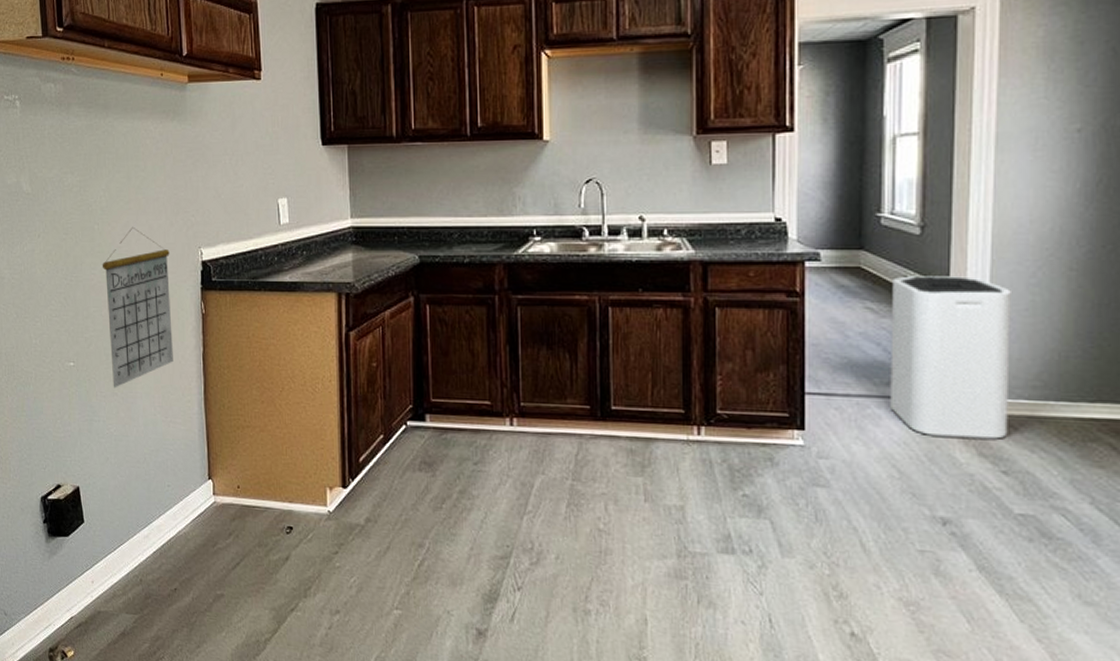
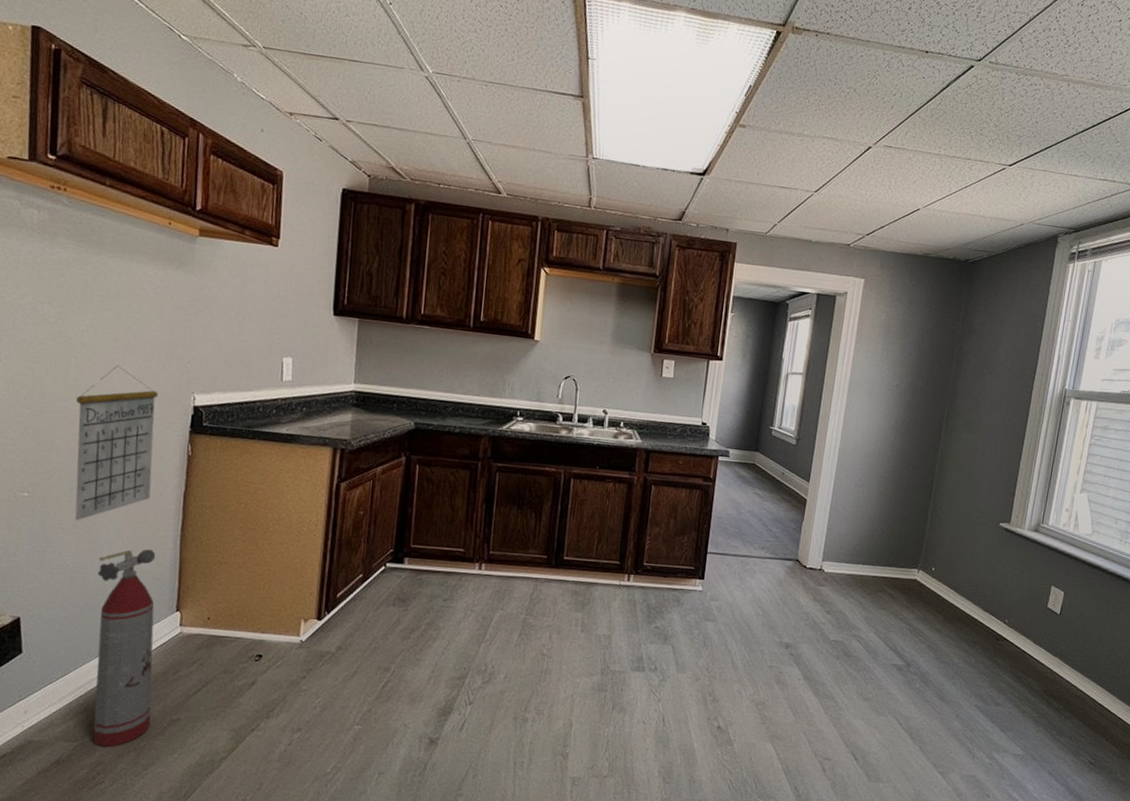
fire extinguisher: none [136,415,198,621] -> present [92,549,156,747]
trash can: present [890,276,1011,440] -> none [762,473,846,590]

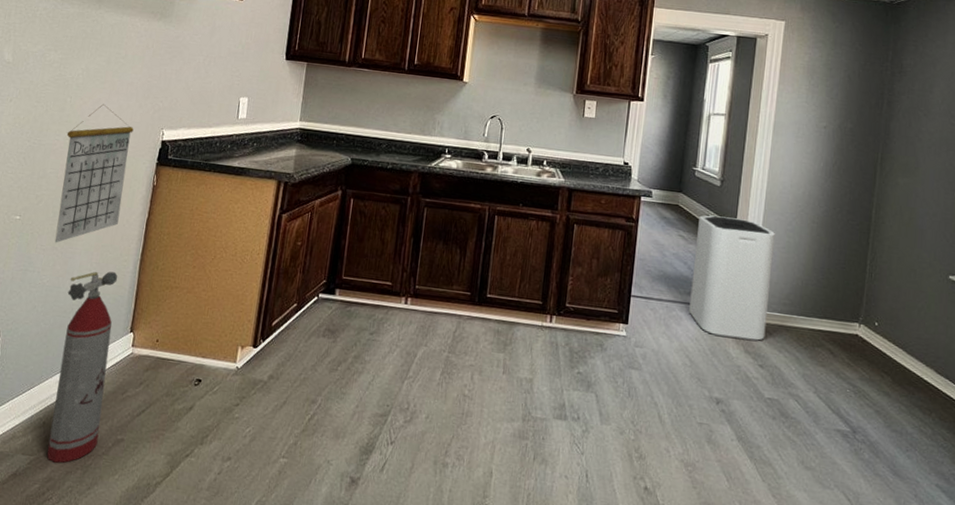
trash can: none [762,473,846,590] -> present [689,215,775,341]

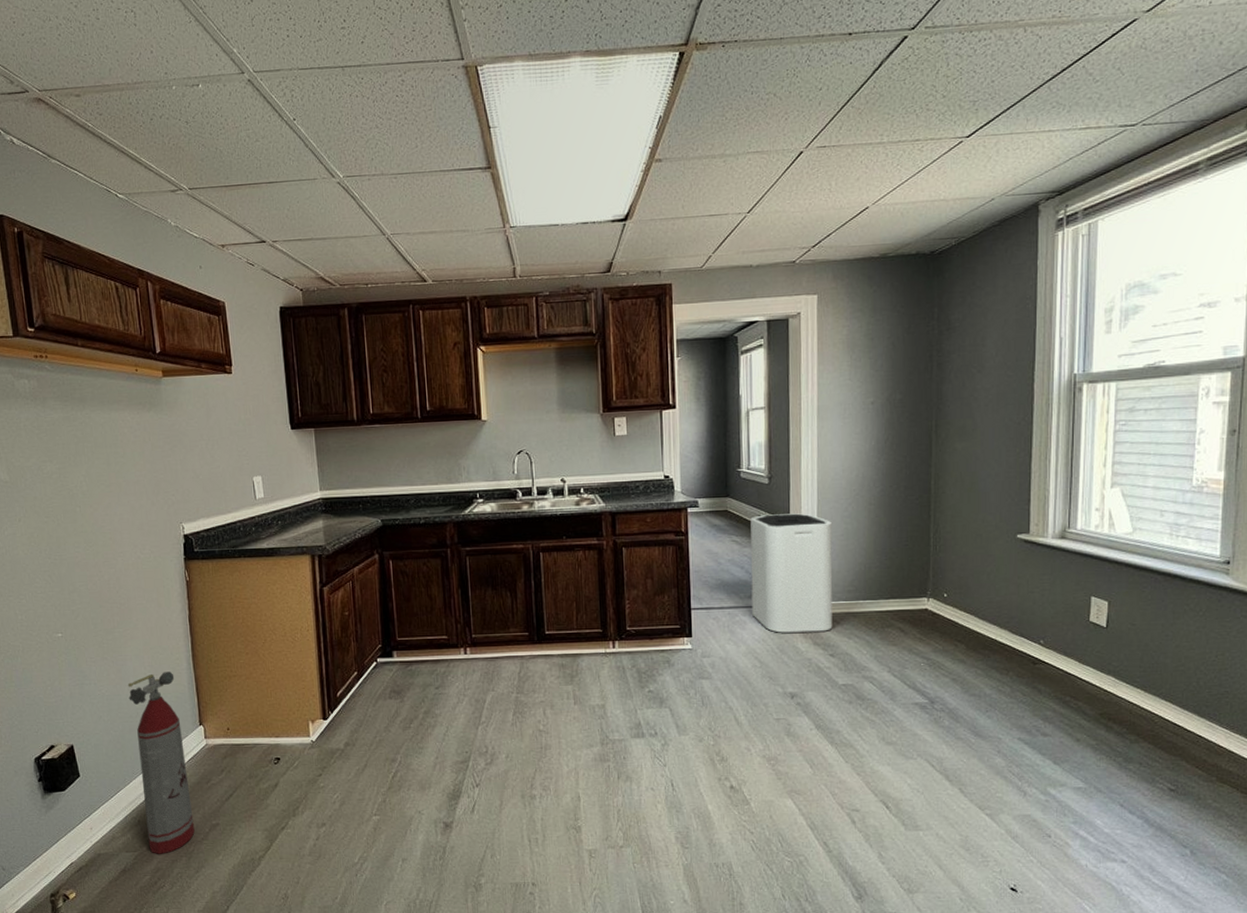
calendar: present [54,103,134,243] -> none [85,507,161,654]

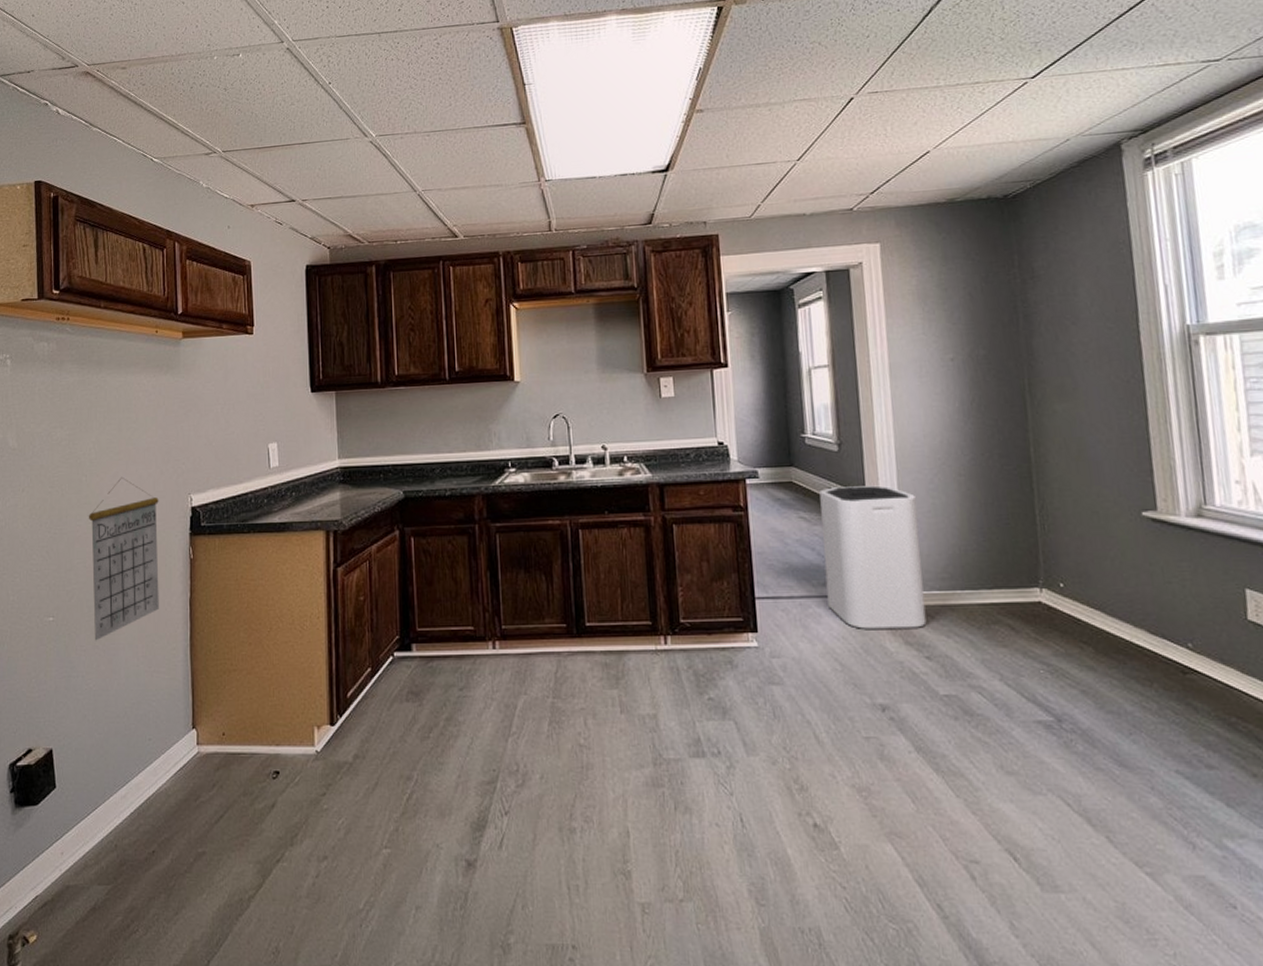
calendar: none [85,507,161,654] -> present [88,476,159,641]
fire extinguisher: present [127,671,195,854] -> none [117,664,177,889]

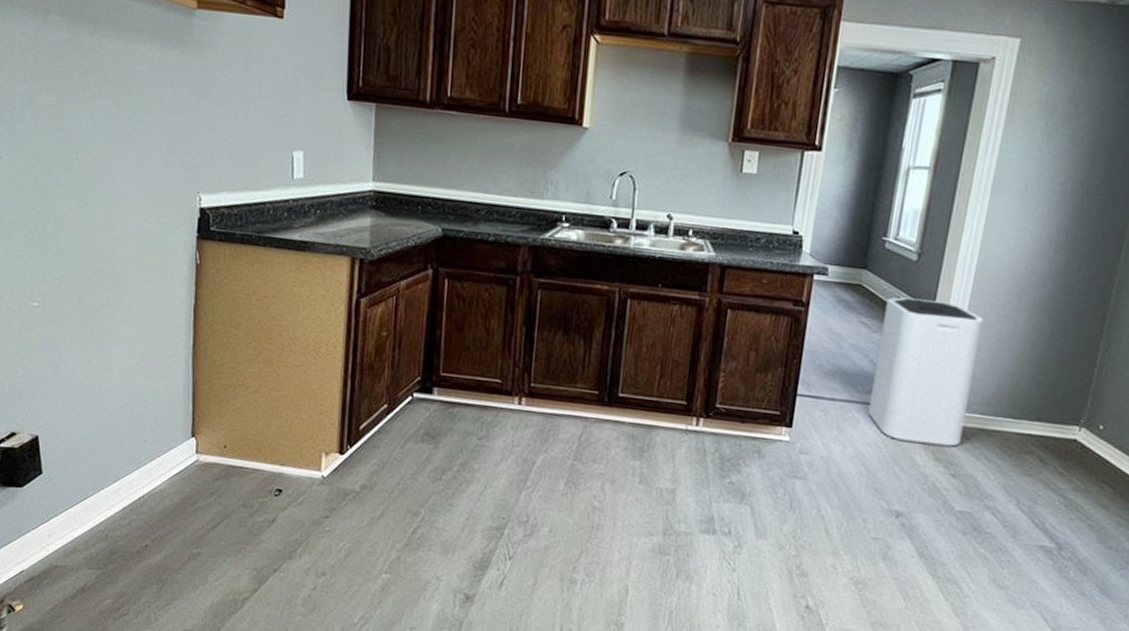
calendar: present [88,476,159,641] -> none [79,160,162,335]

